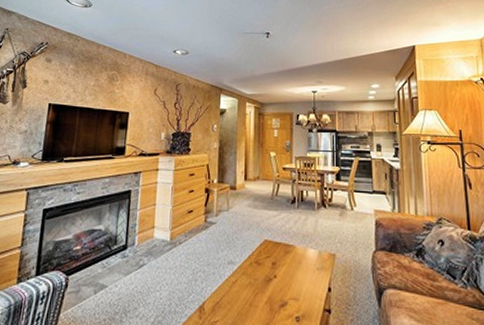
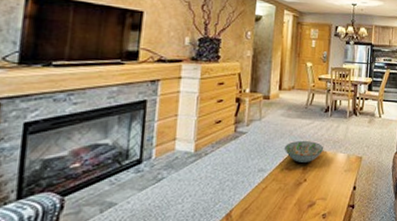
decorative bowl: none [252,233,293,257] -> present [284,141,324,162]

